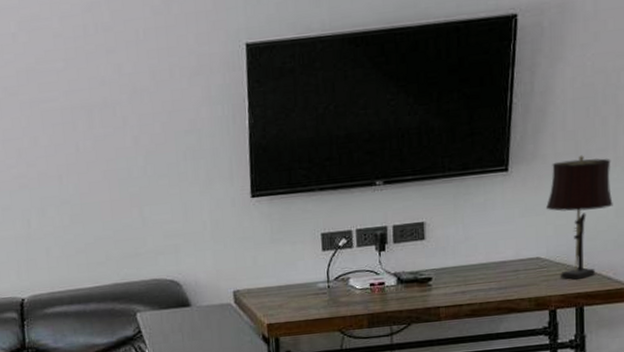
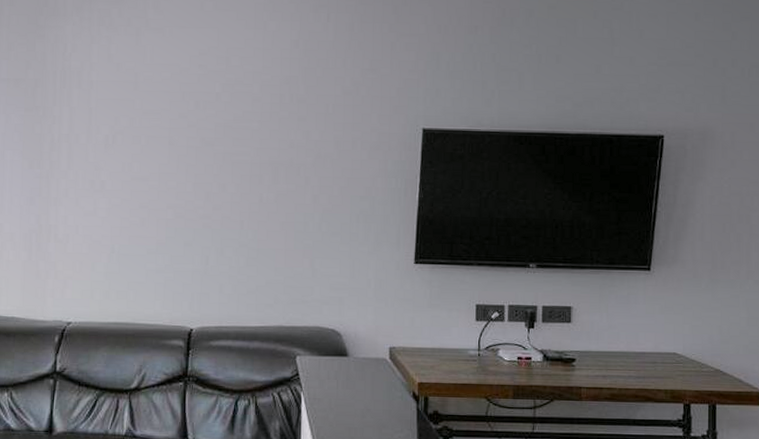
table lamp: present [545,155,613,280] -> none [683,265,745,378]

